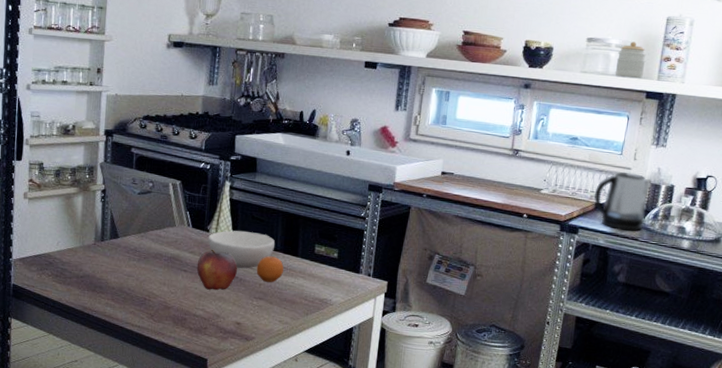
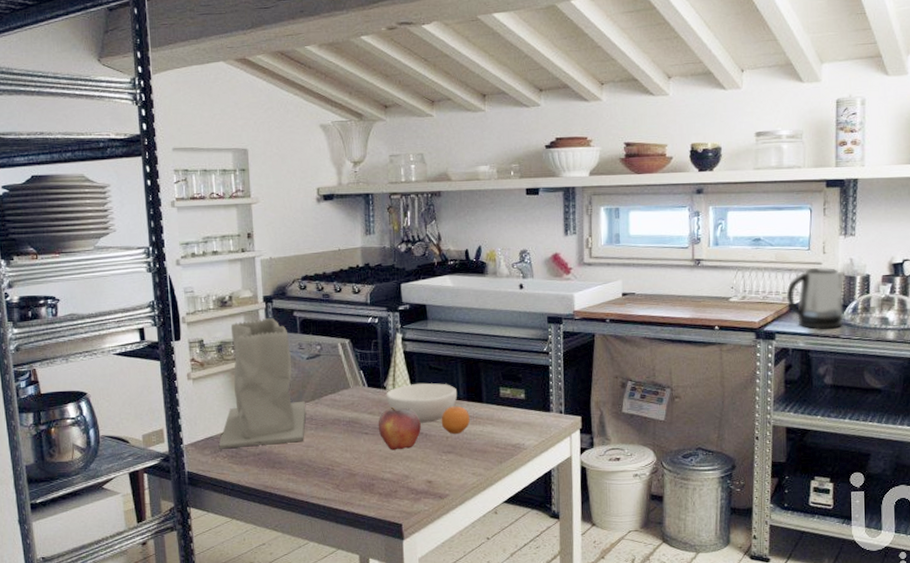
paper bag: none [45,150,132,271] -> present [218,317,307,449]
jar: present [615,41,647,79] -> none [789,130,821,169]

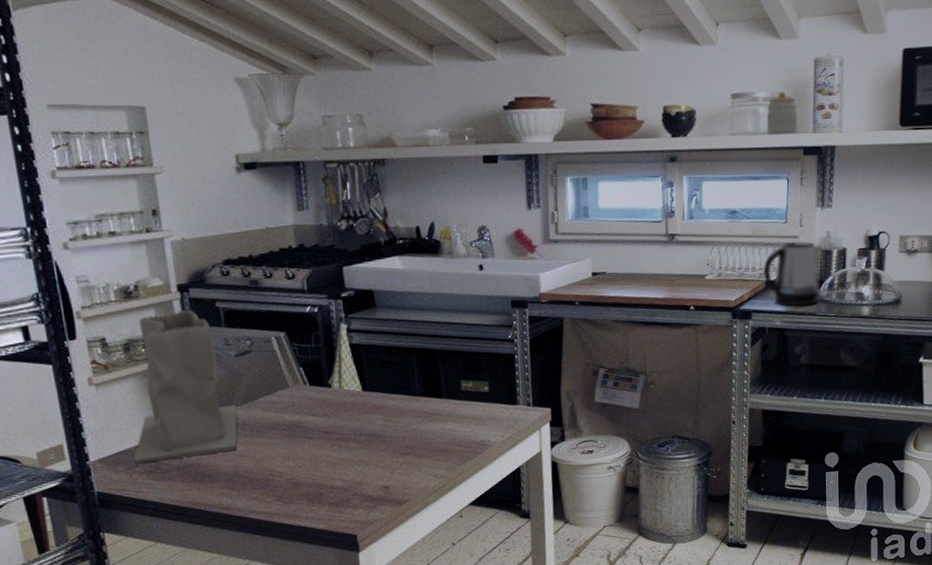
fruit: present [378,406,421,451] -> none [323,406,374,455]
bowl: present [386,382,457,423] -> none [331,378,413,424]
fruit: present [441,406,470,435] -> none [396,403,429,435]
jar: none [789,130,821,169] -> present [766,92,798,135]

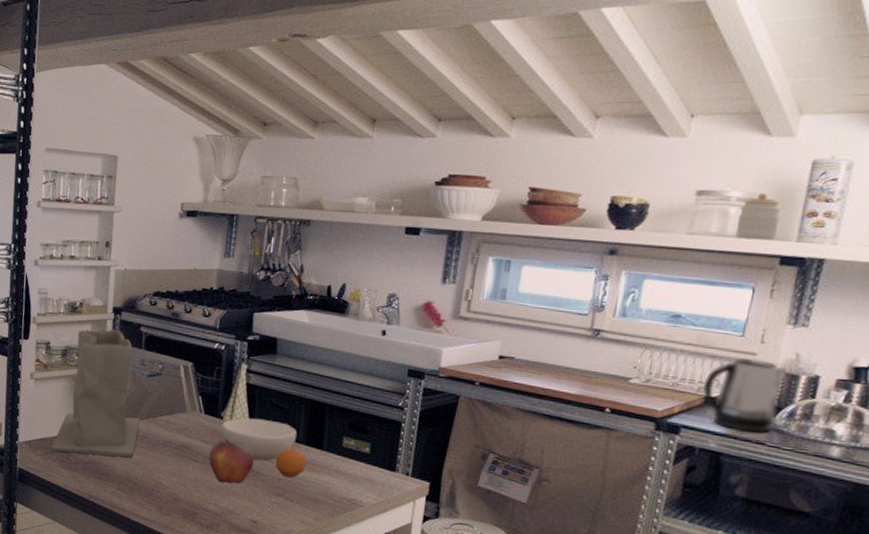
fruit: none [323,406,374,455] -> present [209,438,254,484]
bowl: none [331,378,413,424] -> present [221,418,297,462]
fruit: none [396,403,429,435] -> present [275,448,307,479]

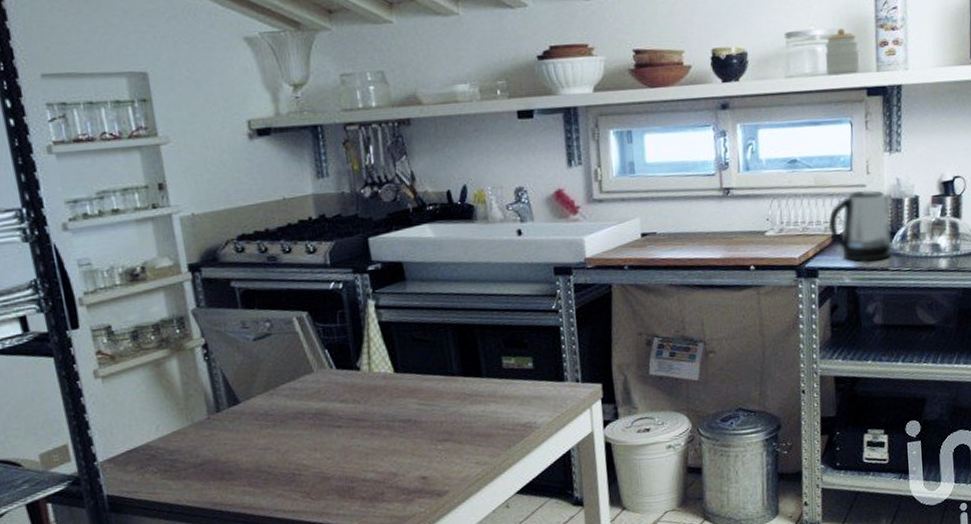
paper bag: present [51,328,140,458] -> none [145,291,260,463]
fruit: present [209,438,254,484] -> none [353,390,408,445]
bowl: present [221,418,297,462] -> none [360,357,450,408]
fruit: present [275,448,307,479] -> none [432,383,468,419]

